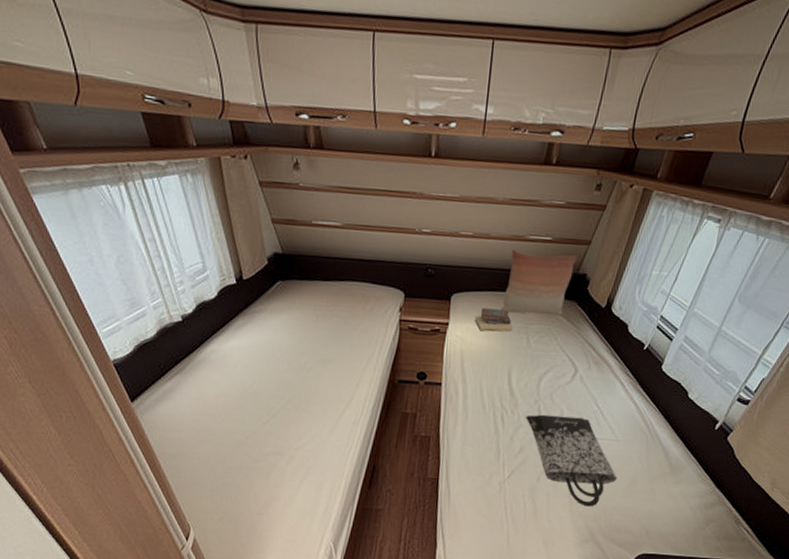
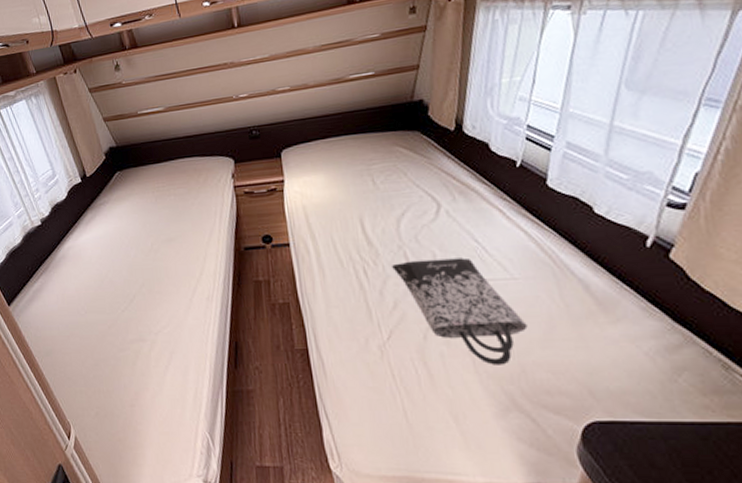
books: present [475,308,512,332] -> none [311,155,353,182]
pillow: present [500,249,578,317] -> none [333,83,409,158]

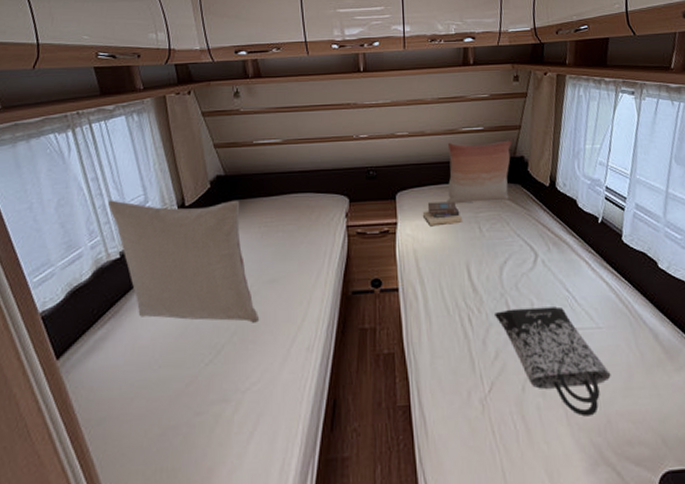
pillow: none [25,169,162,276] -> present [108,200,258,322]
books: none [311,155,353,182] -> present [423,201,462,227]
pillow: none [333,83,409,158] -> present [447,140,512,204]

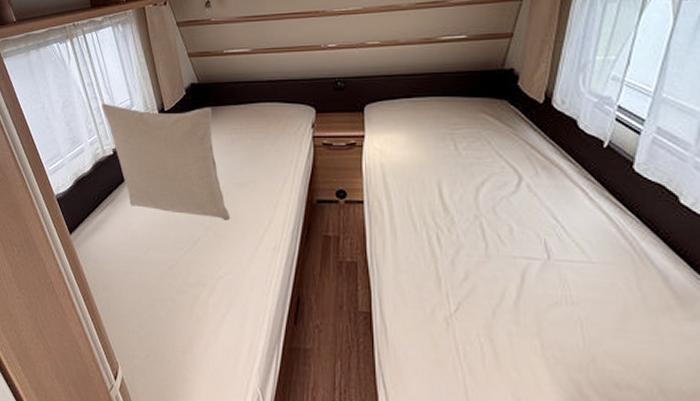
books: present [423,201,462,227] -> none [393,116,436,142]
pillow: present [447,140,512,204] -> none [419,50,501,119]
tote bag: present [495,306,611,417] -> none [467,232,601,352]

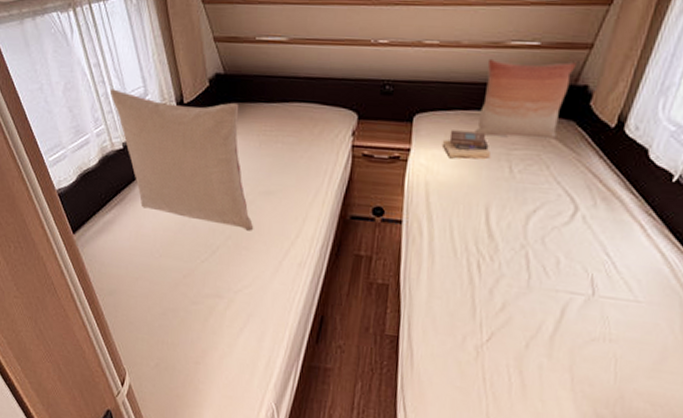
books: none [393,116,436,142] -> present [443,130,490,160]
pillow: none [419,50,501,119] -> present [474,58,576,140]

